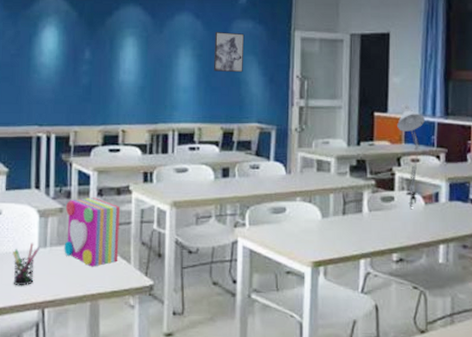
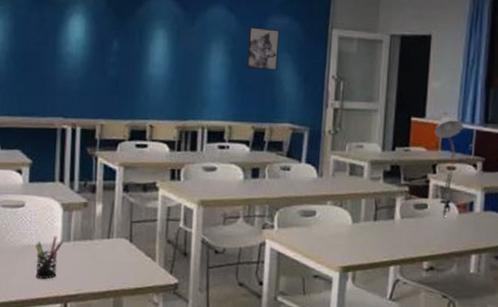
notebook: present [64,198,120,267] -> none [88,193,146,263]

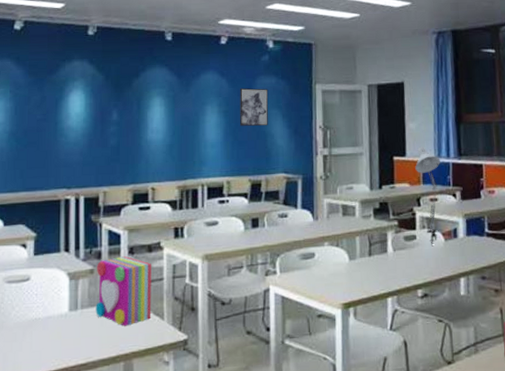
pen holder: present [35,236,63,279] -> none [42,306,70,351]
notebook: none [88,193,146,263] -> present [95,256,152,326]

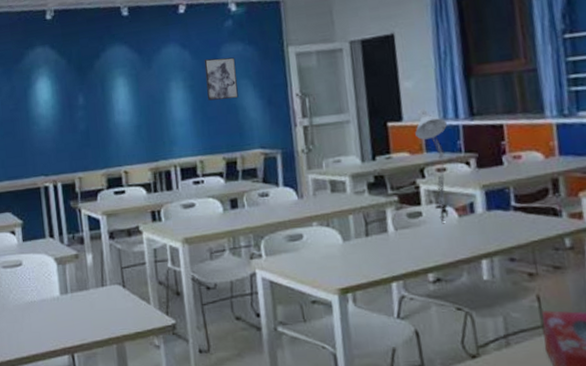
notebook: present [95,256,152,326] -> none [81,241,138,310]

